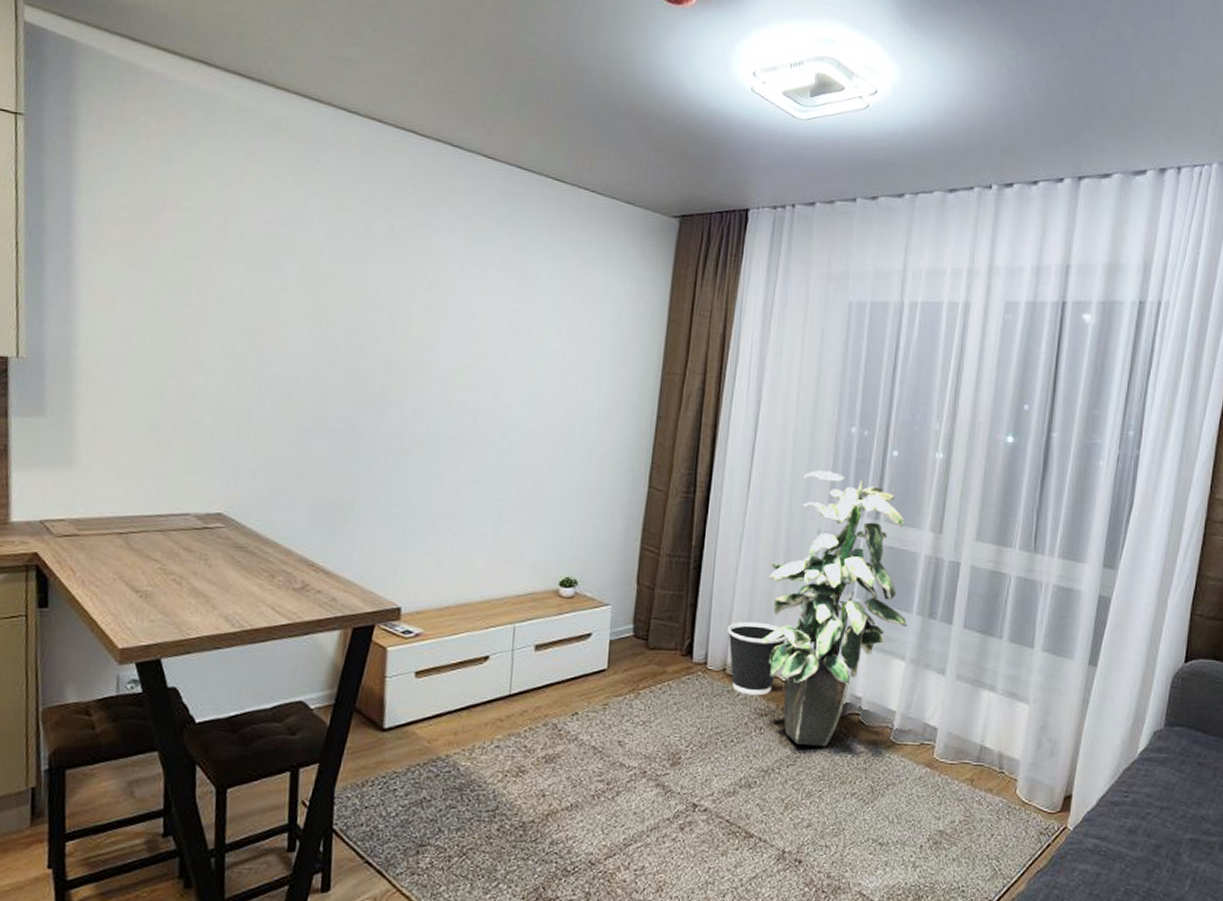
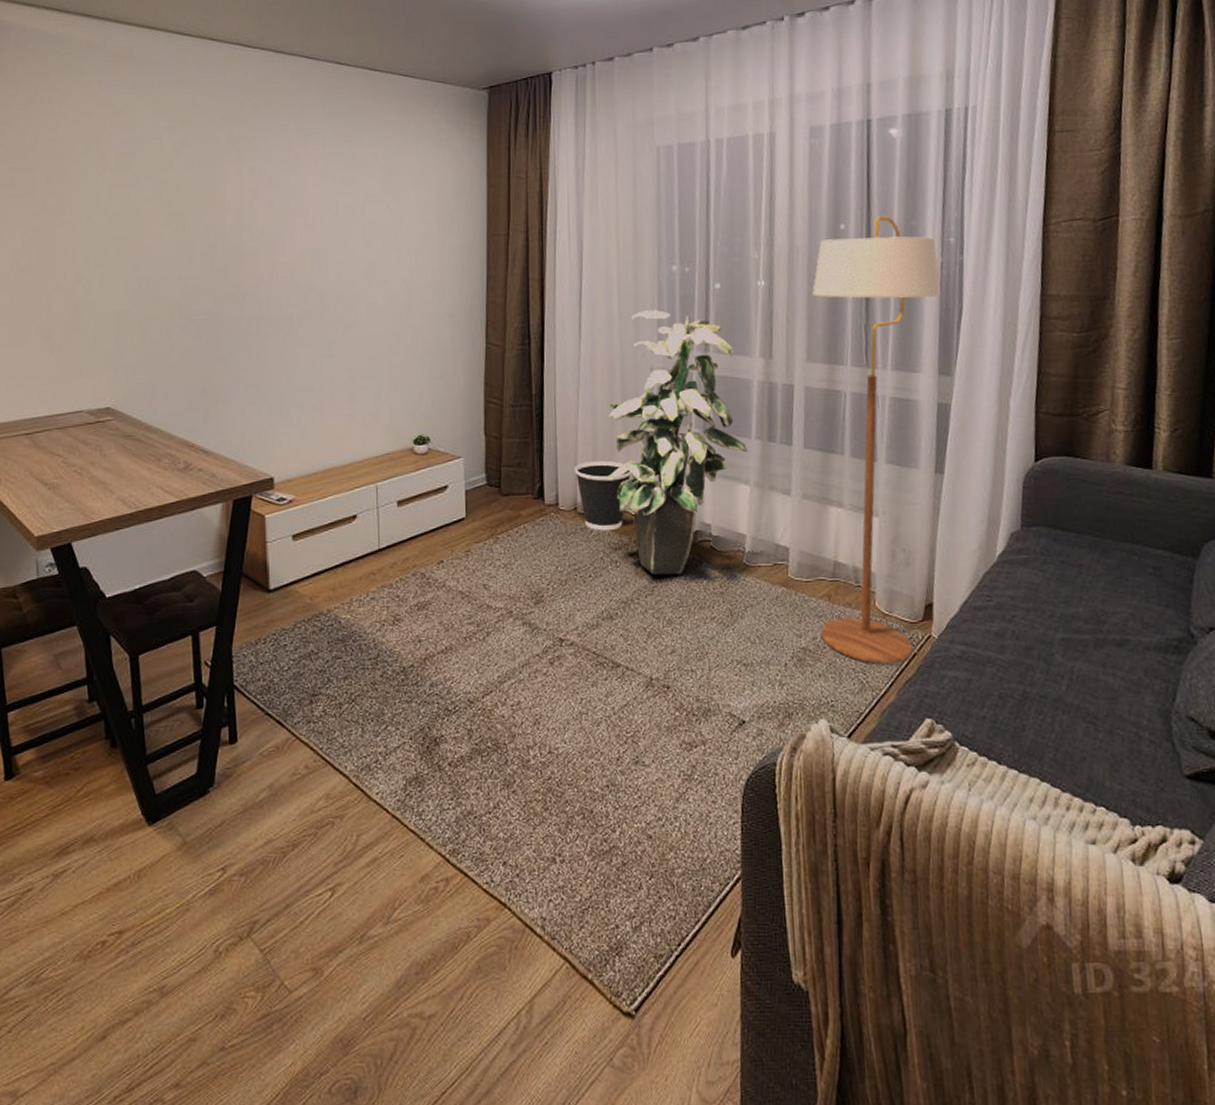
floor lamp: none [959,400,1115,853] -> present [812,215,941,664]

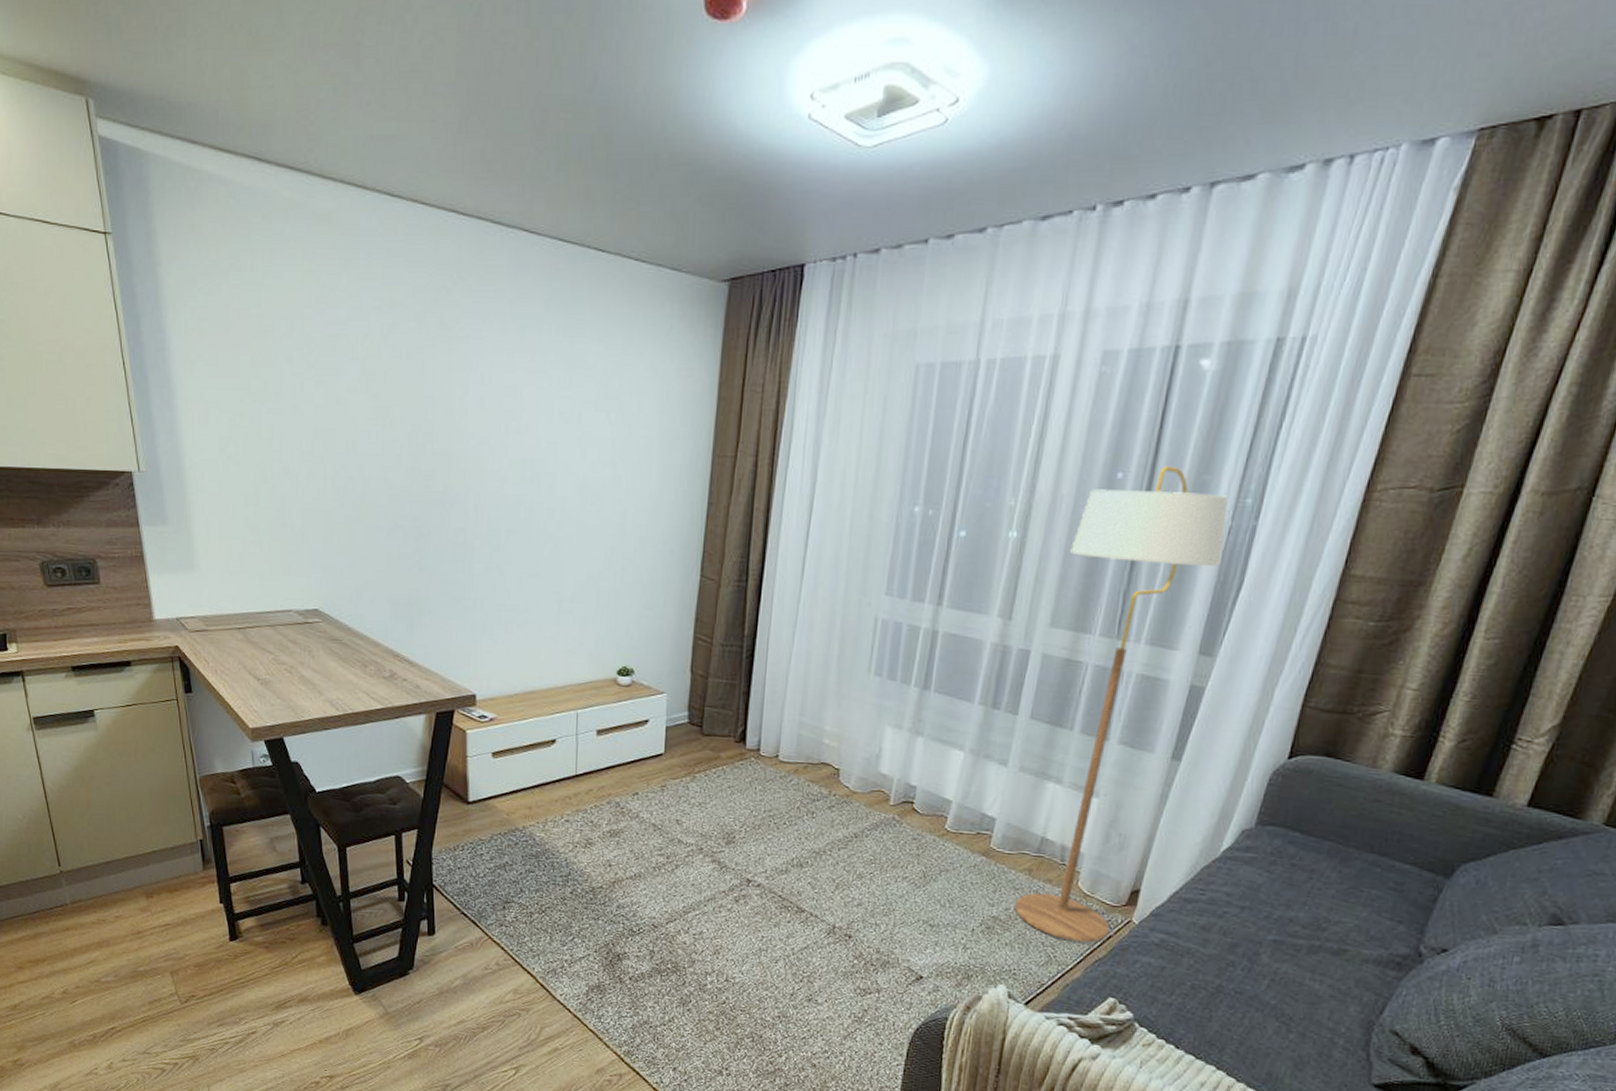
wastebasket: present [575,461,632,531] -> none [781,710,841,782]
indoor plant: present [607,310,747,575] -> none [813,554,970,833]

